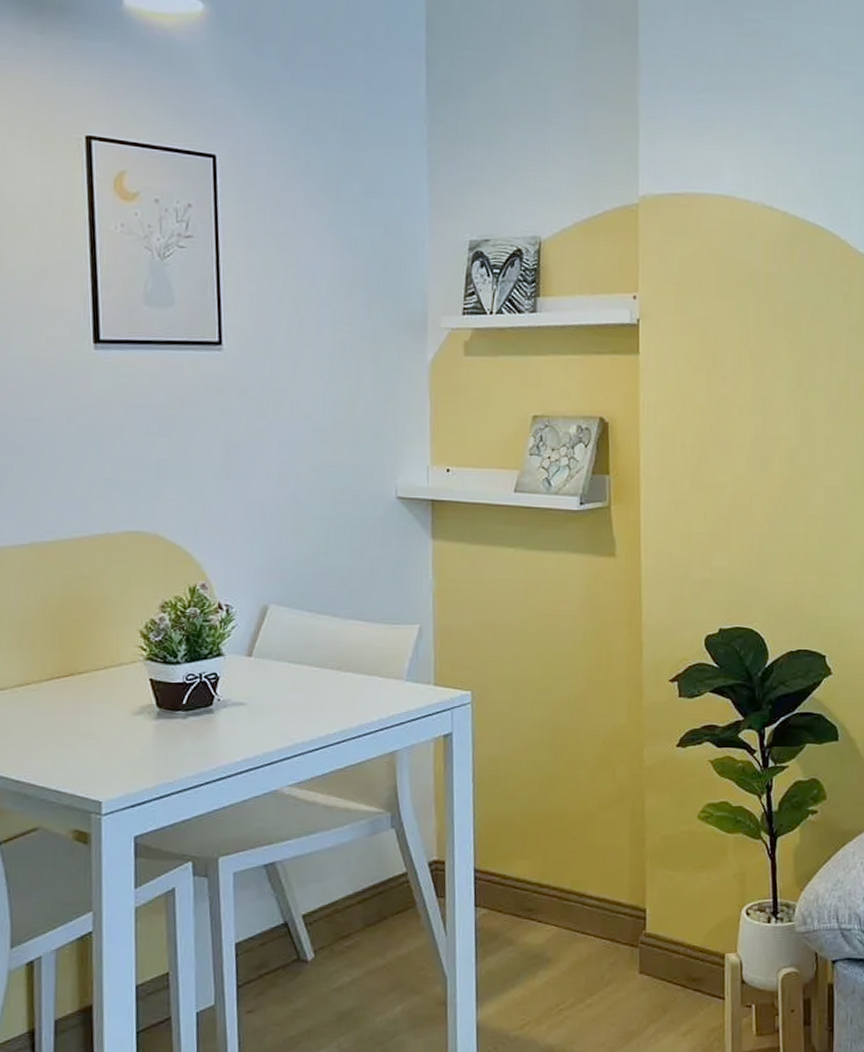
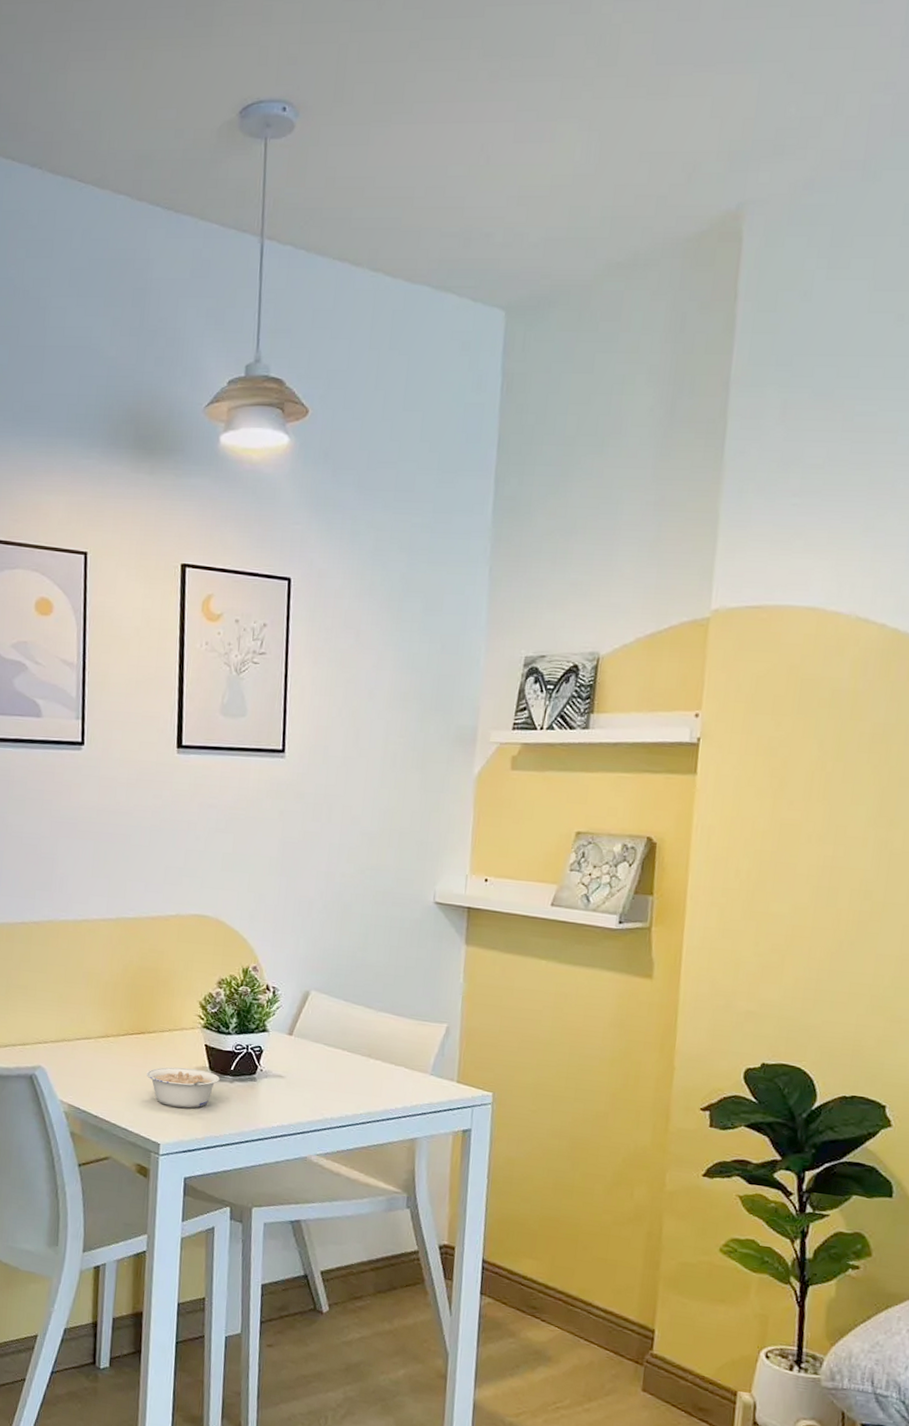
legume: none [79,708,170,756] -> present [146,1067,220,1108]

